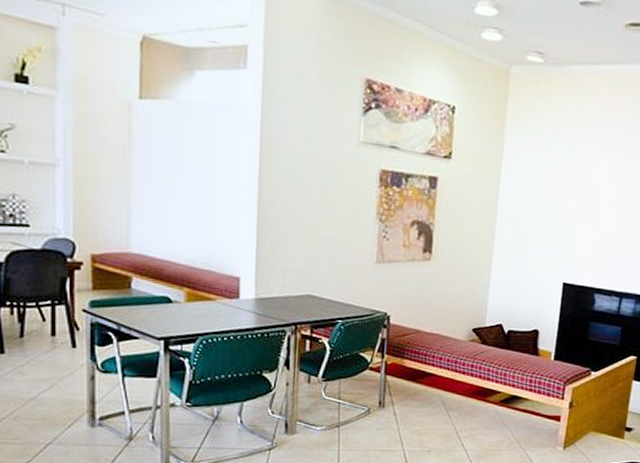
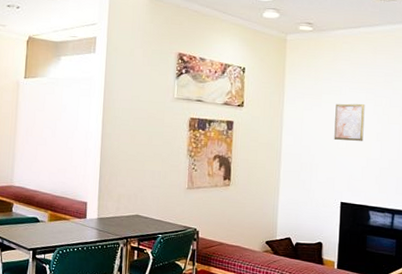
wall art: none [560,161,600,210] -> present [334,103,365,141]

